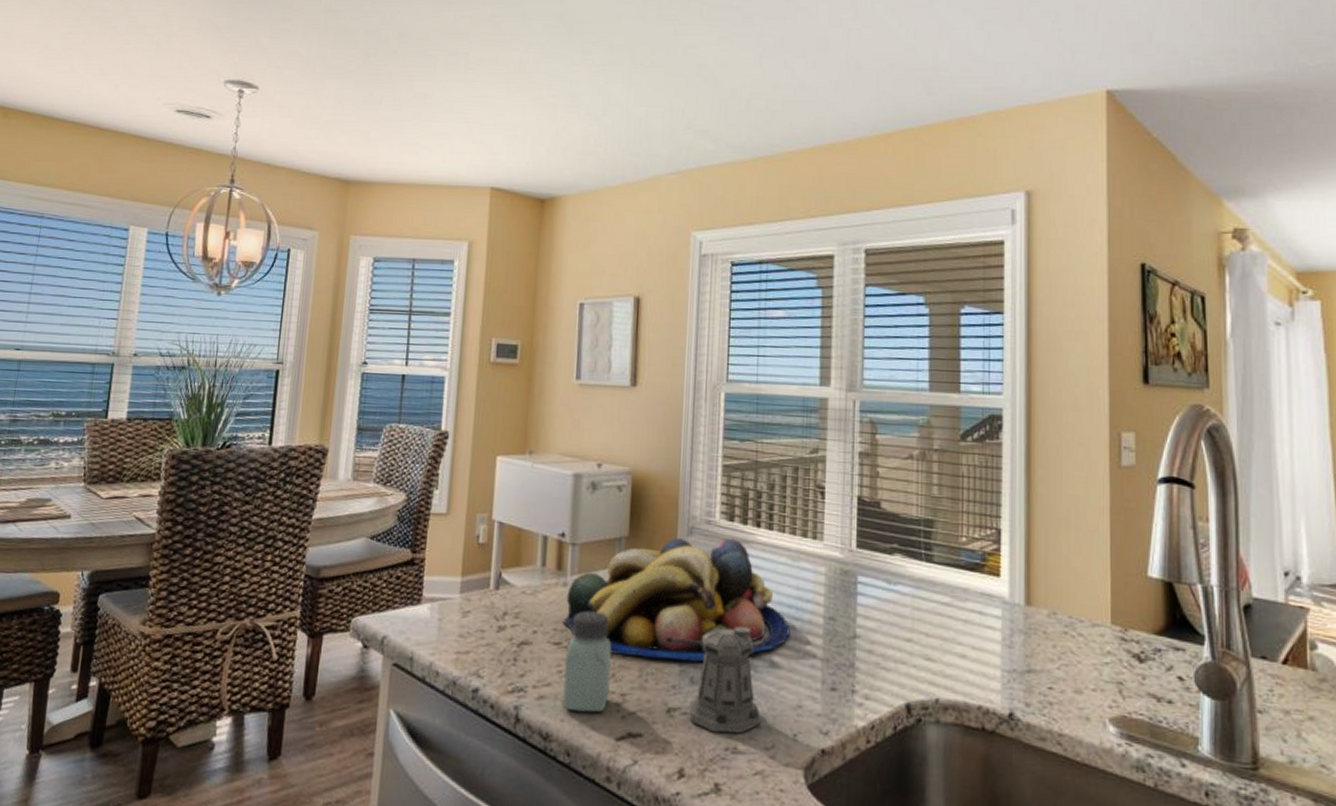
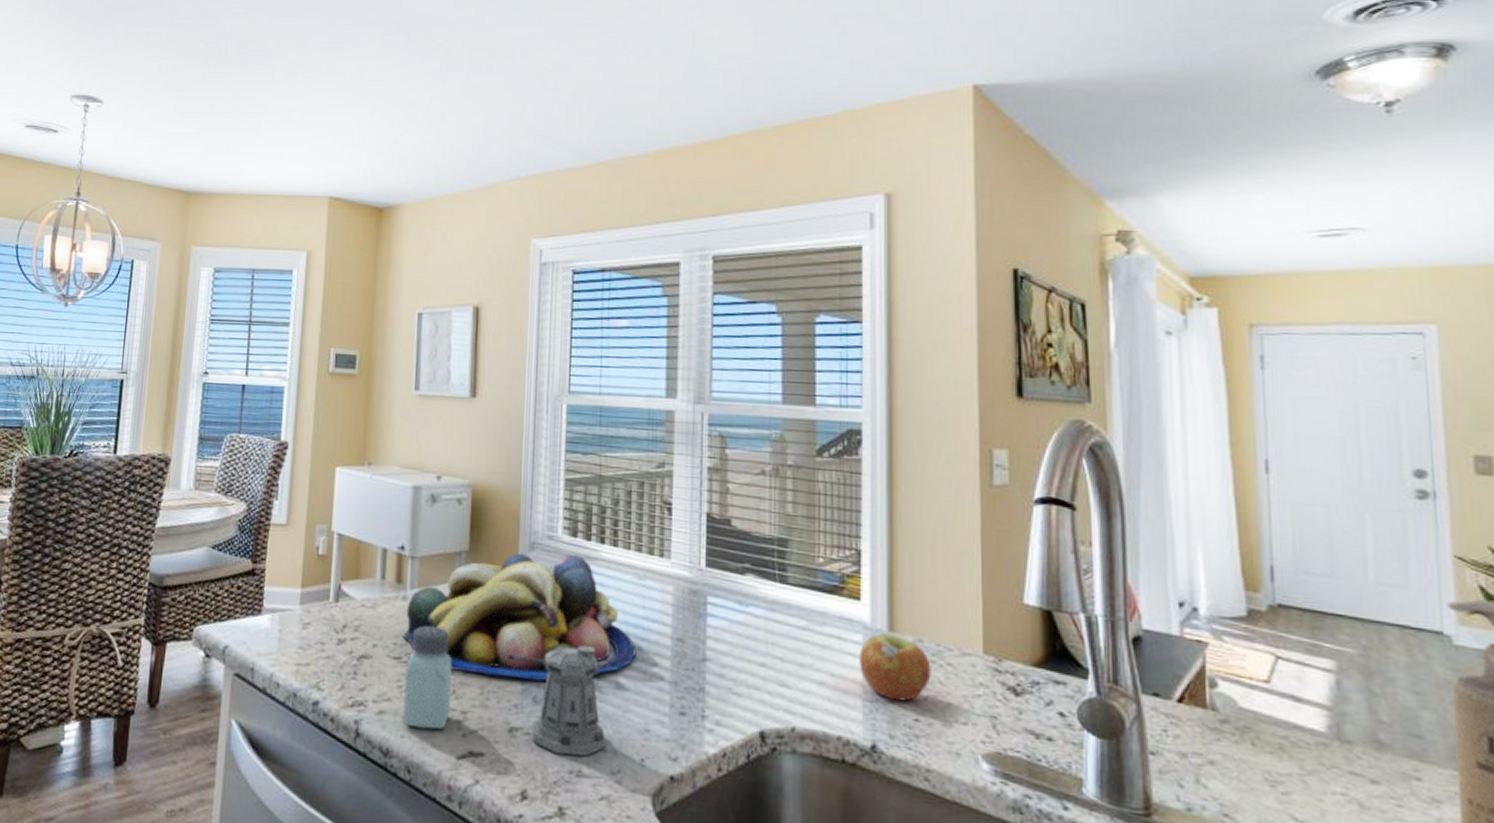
apple: none [998,607,1064,671] -> present [859,633,931,702]

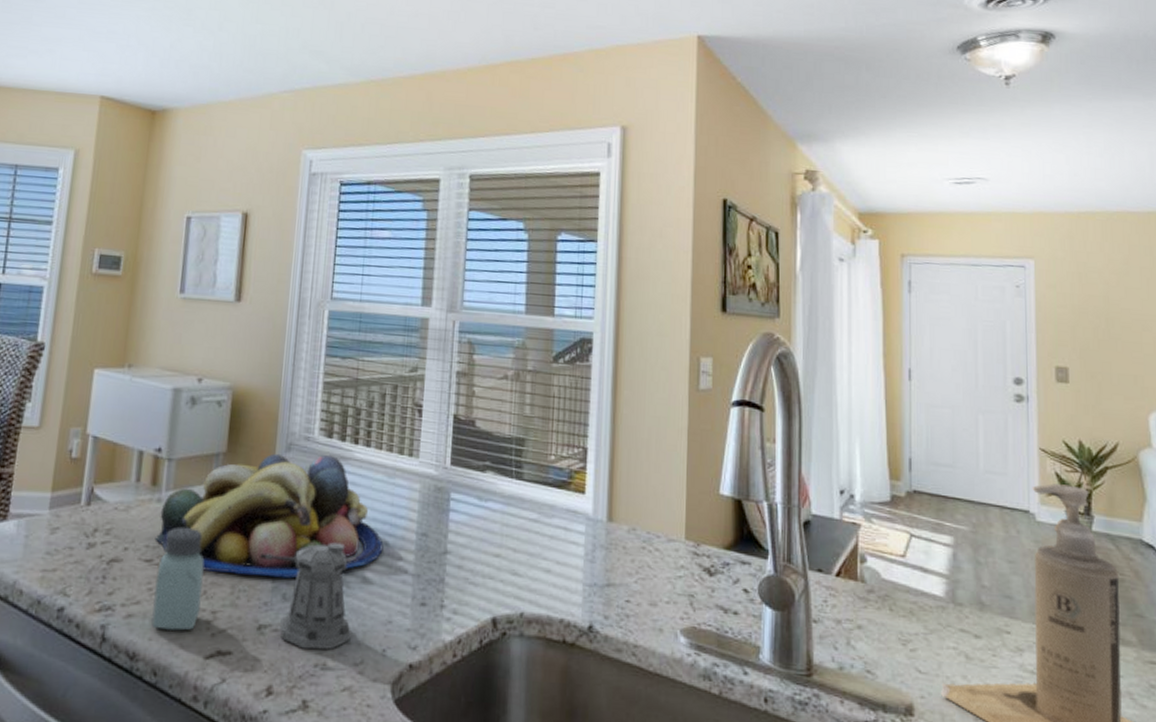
apple: present [859,633,931,702] -> none [581,523,642,585]

